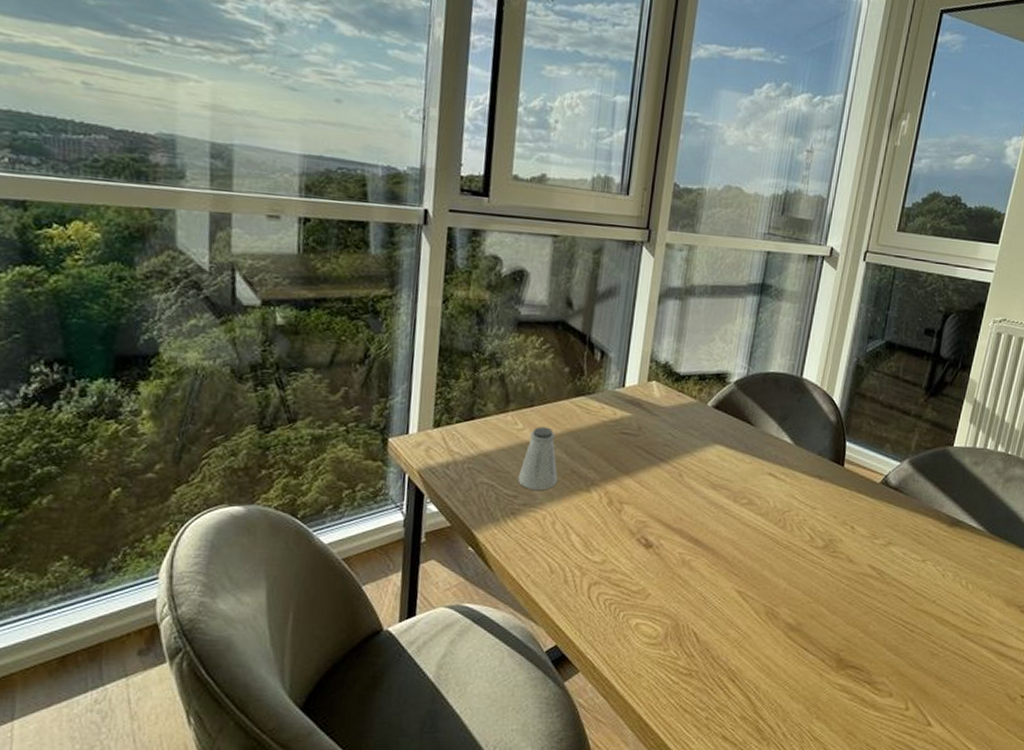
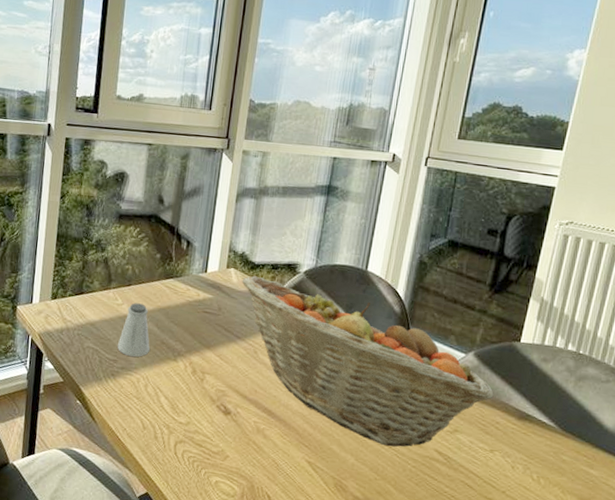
fruit basket: none [665,388,927,567] -> present [242,275,494,447]

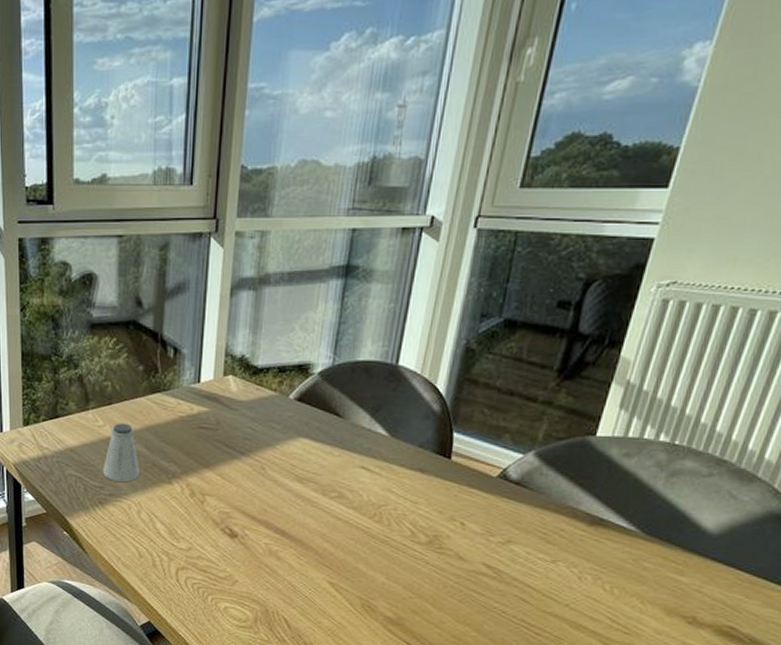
fruit basket: present [242,275,494,447] -> none [242,382,559,563]

